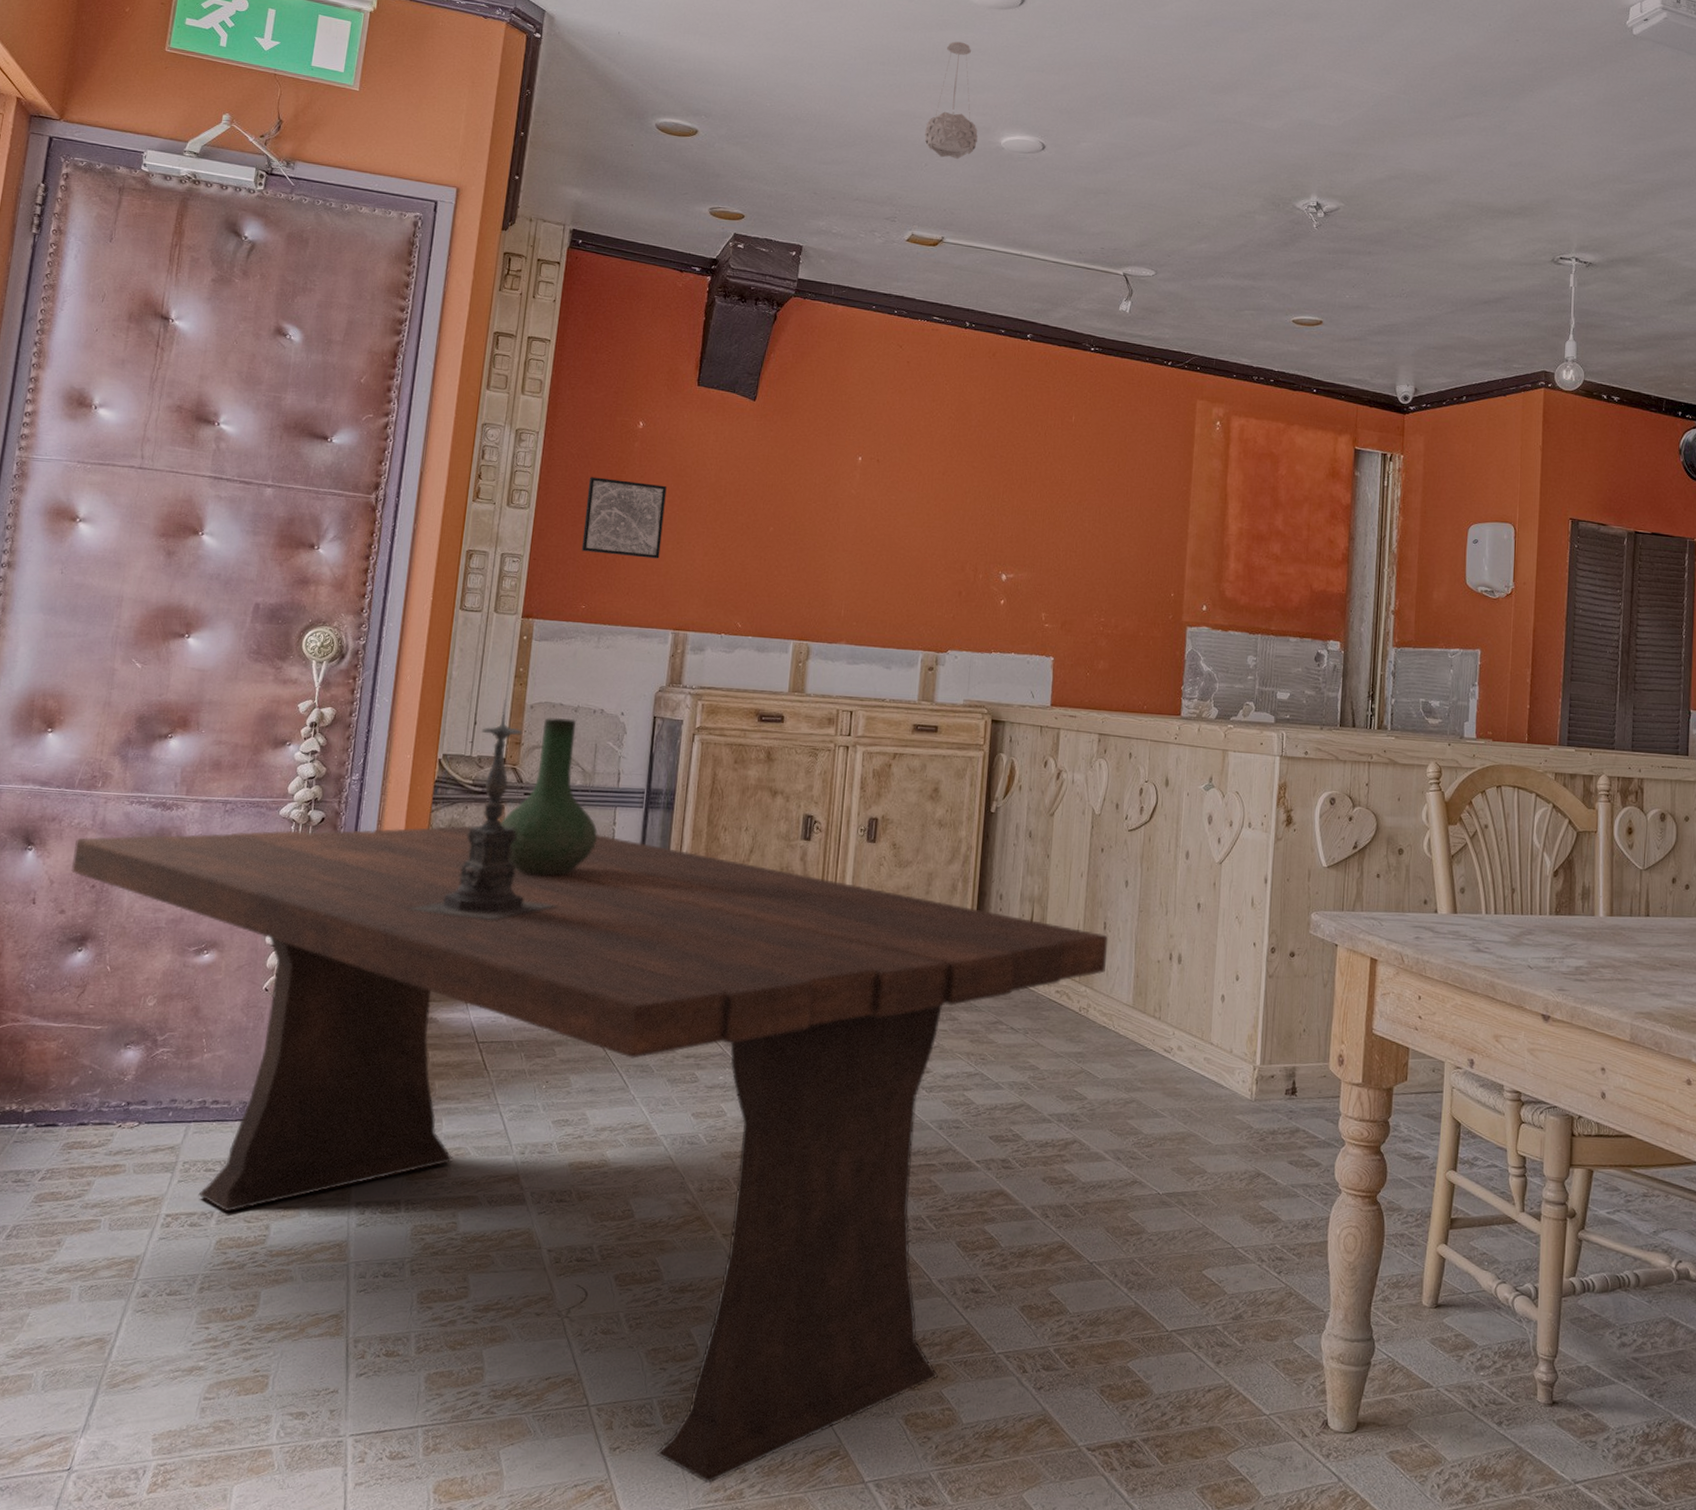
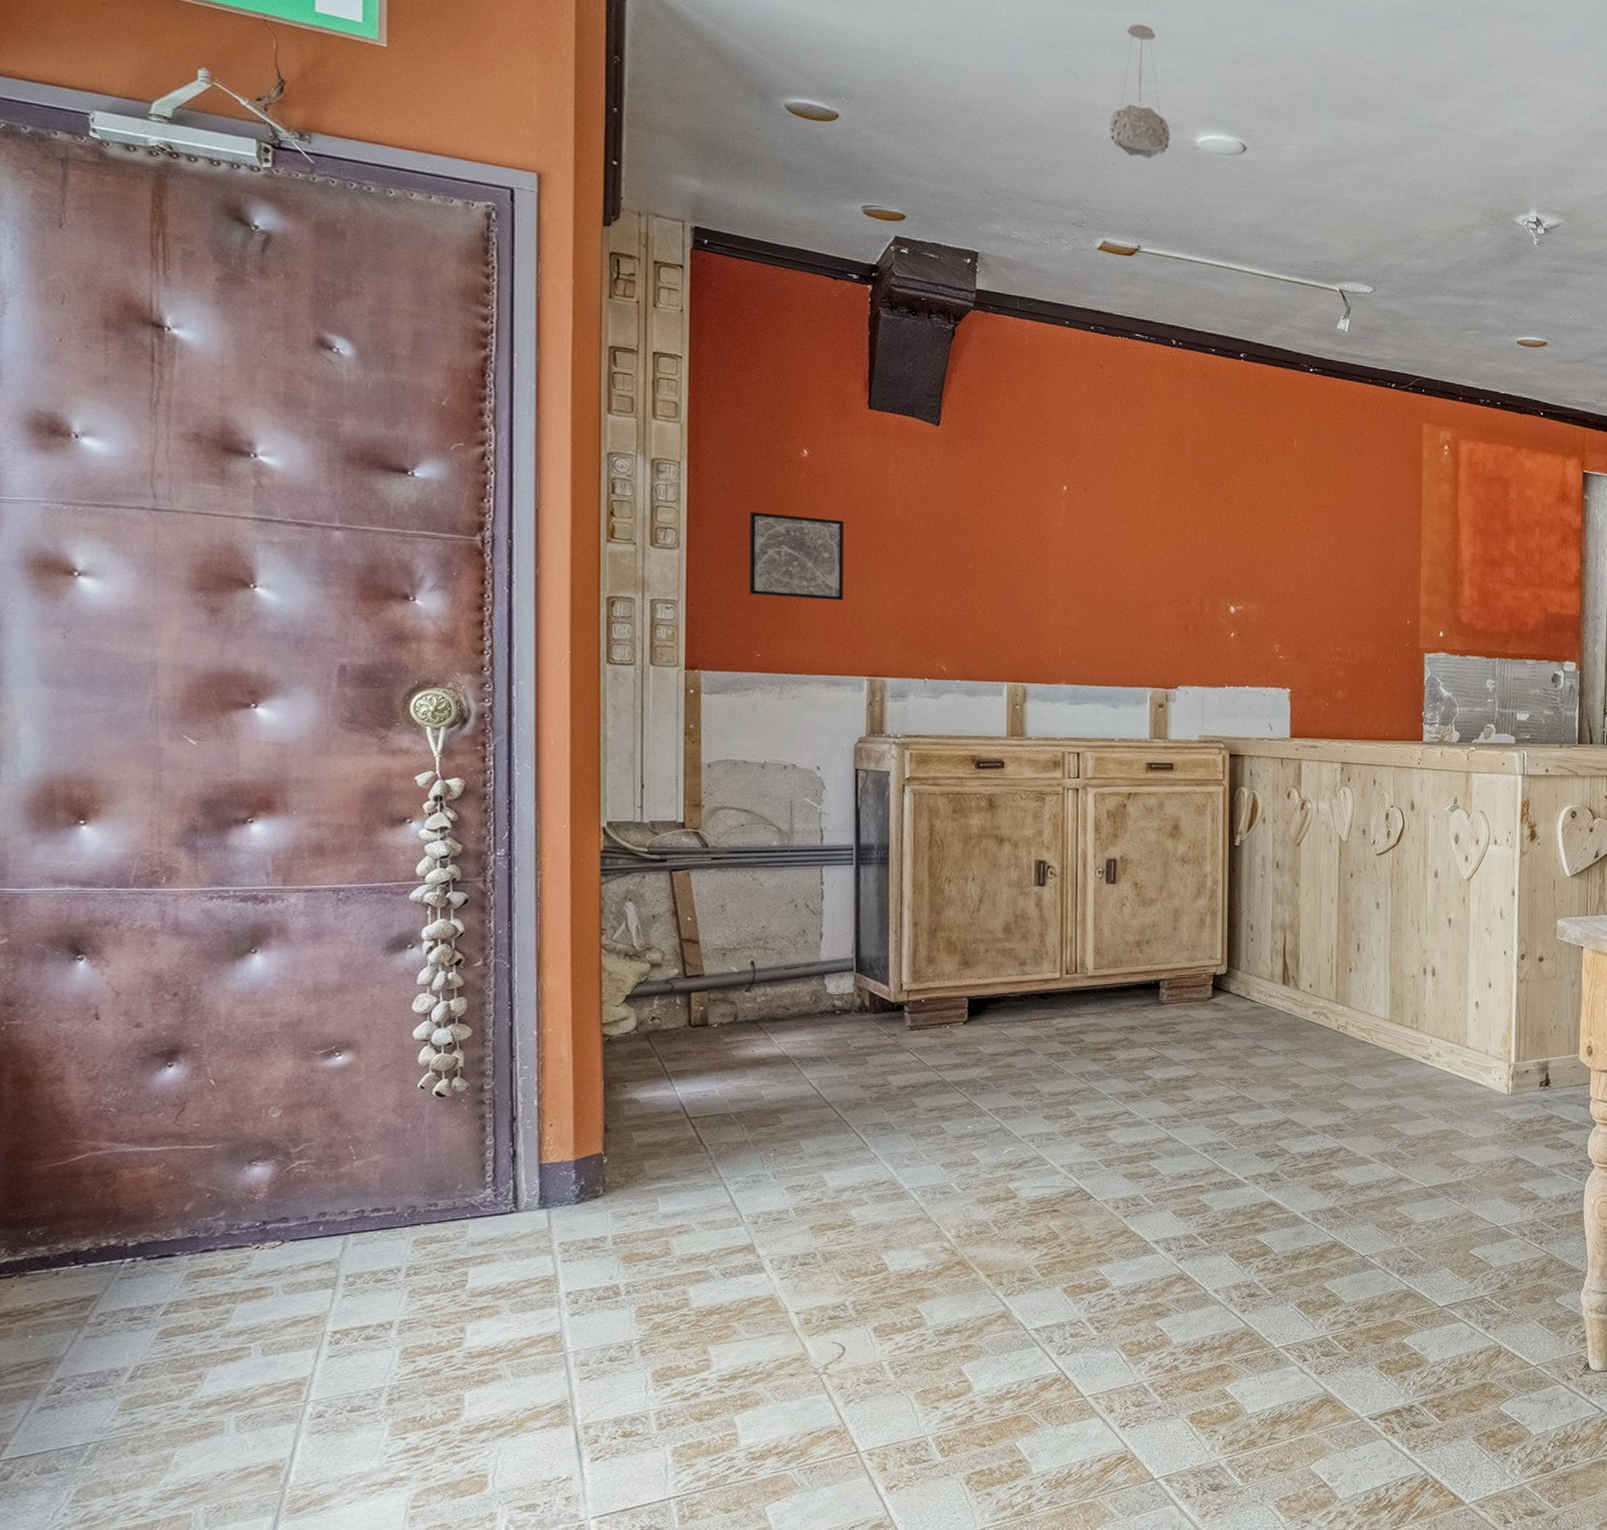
dining table: present [72,825,1109,1483] -> none [142,895,1363,1504]
candle holder: present [406,699,558,920] -> none [584,759,766,993]
vase: present [500,717,598,876] -> none [687,775,805,942]

